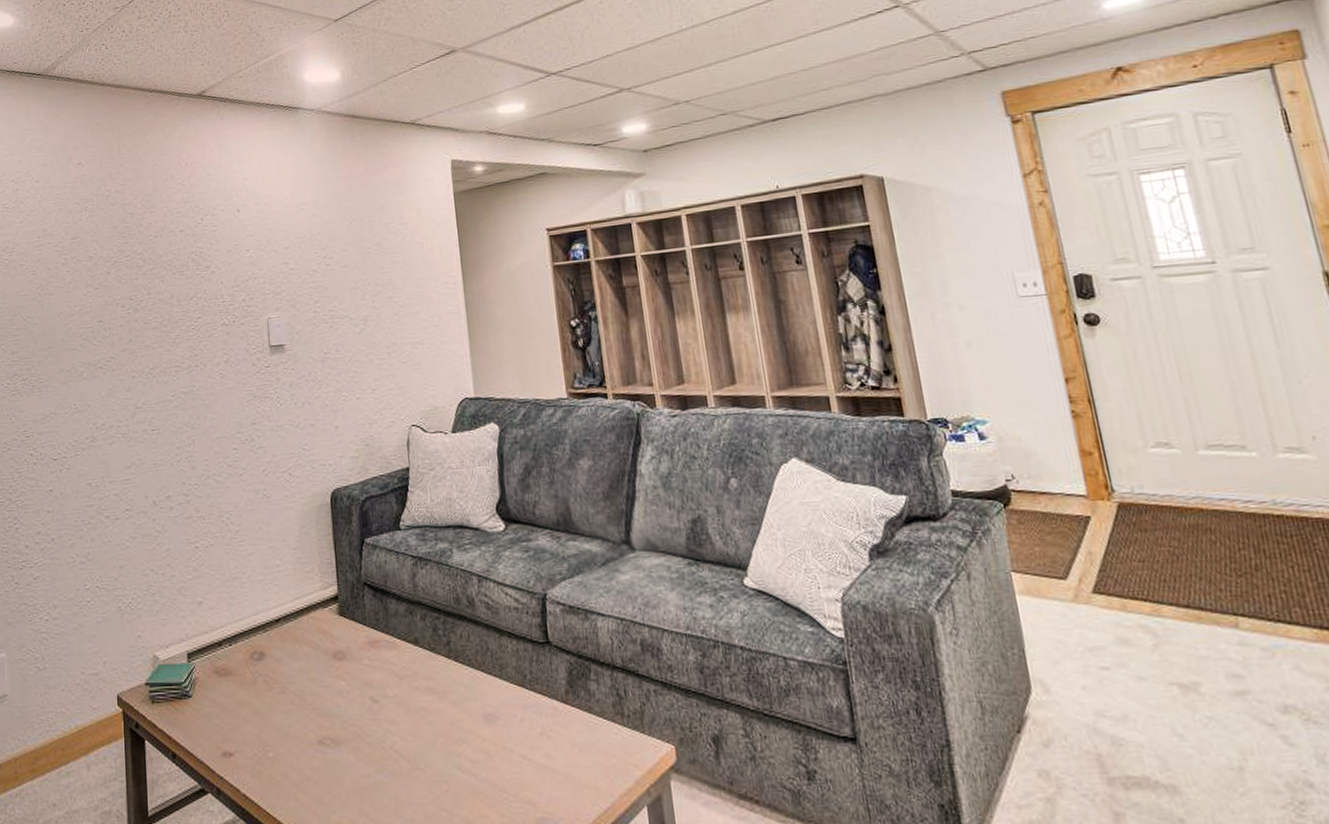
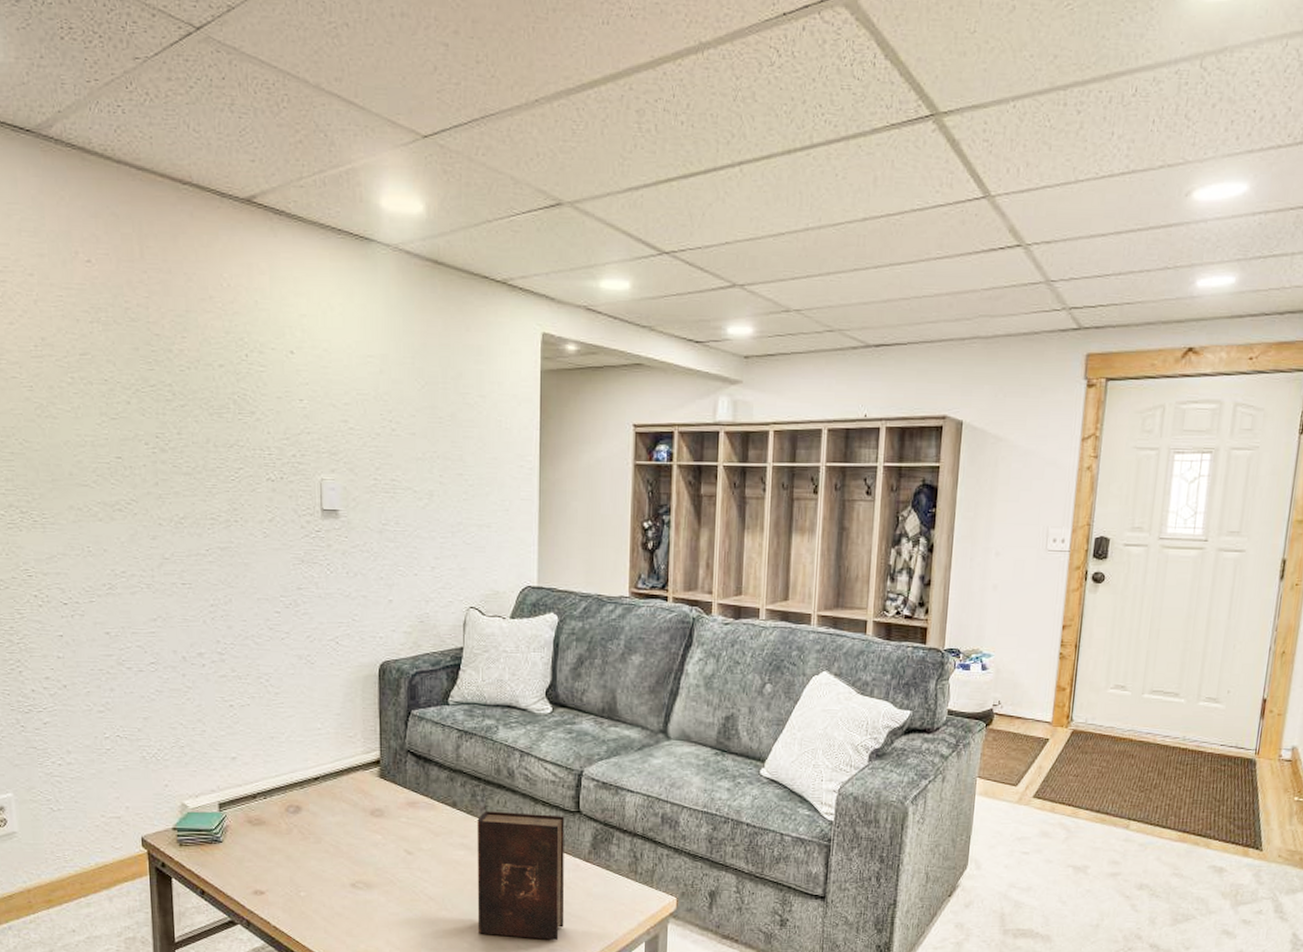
bible: none [441,646,551,805] -> present [477,811,565,940]

